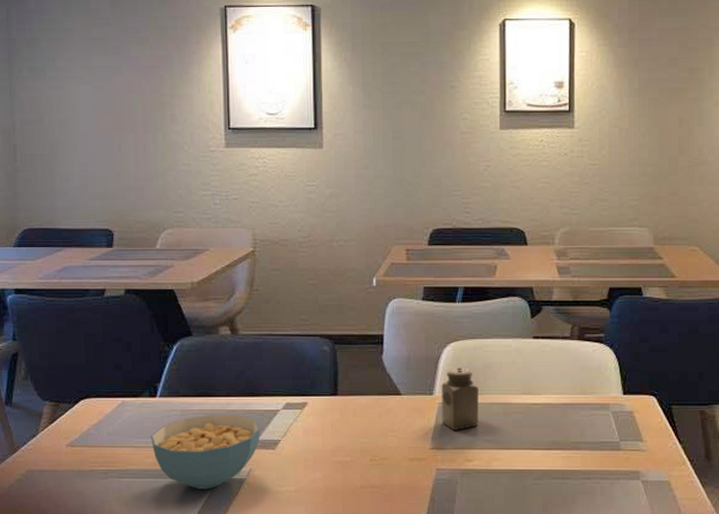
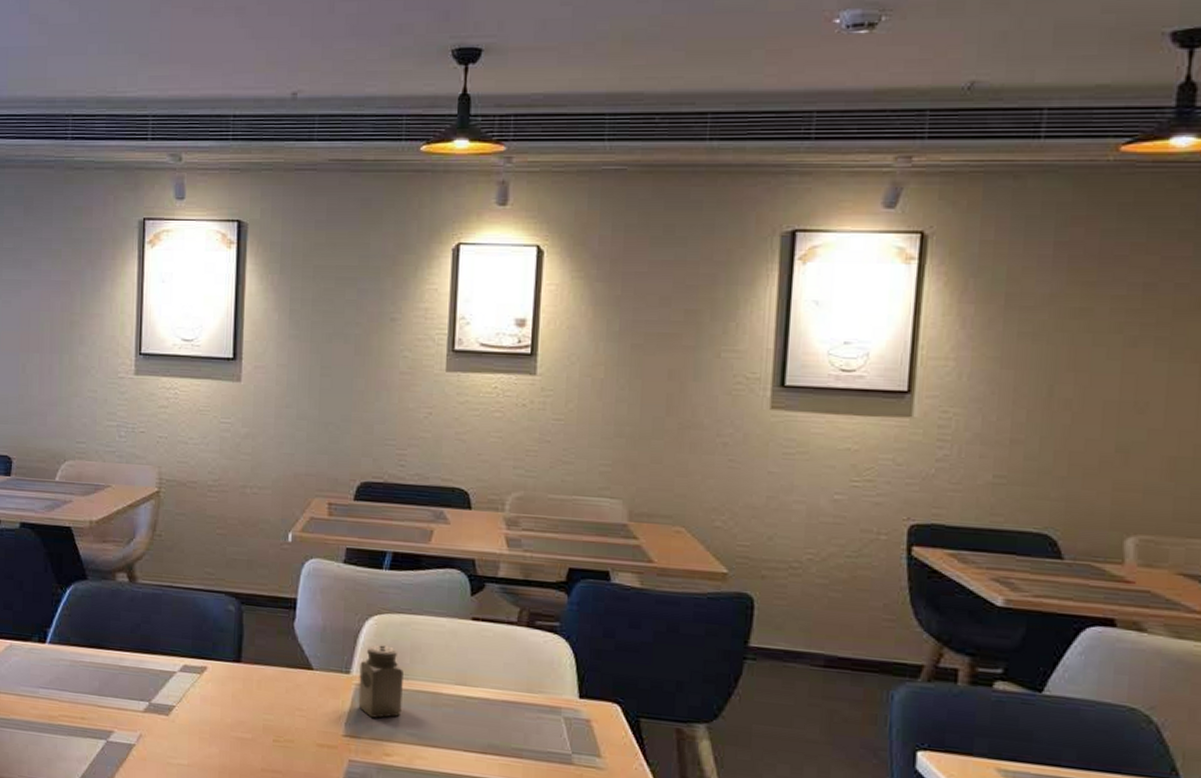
cereal bowl: present [151,414,260,489] -> none [37,668,154,751]

